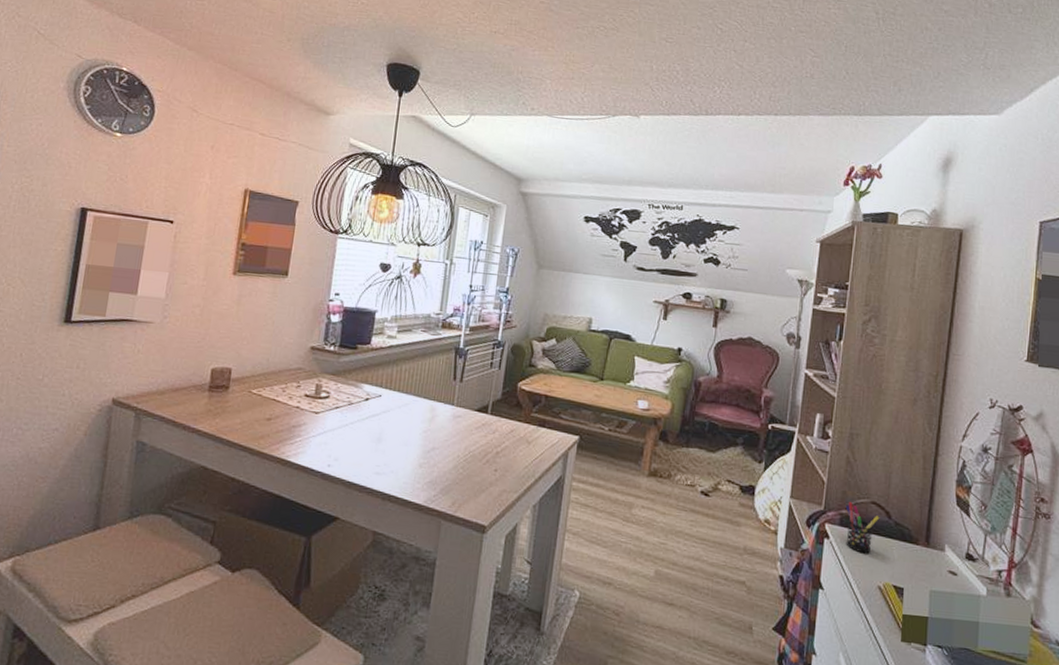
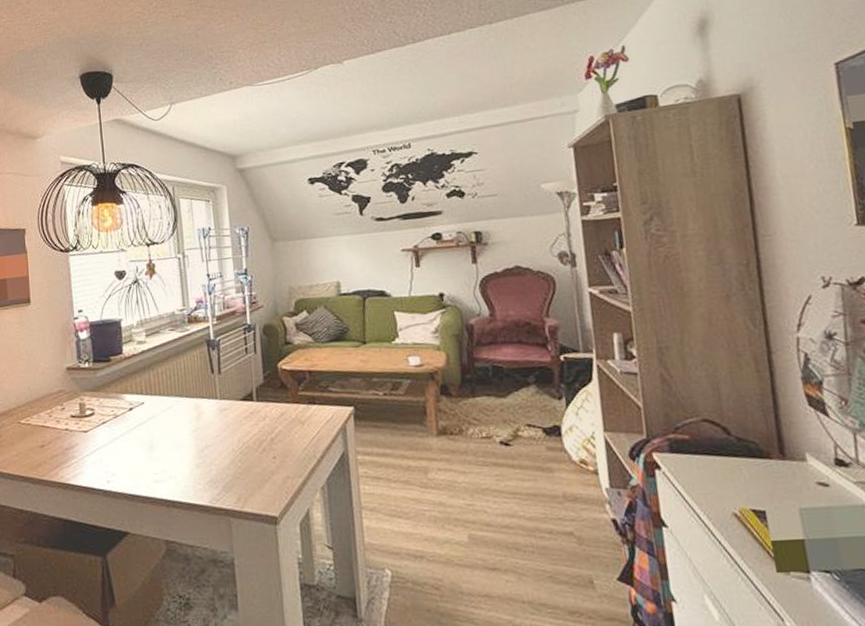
pen holder: present [845,502,880,554] -> none [672,424,717,480]

